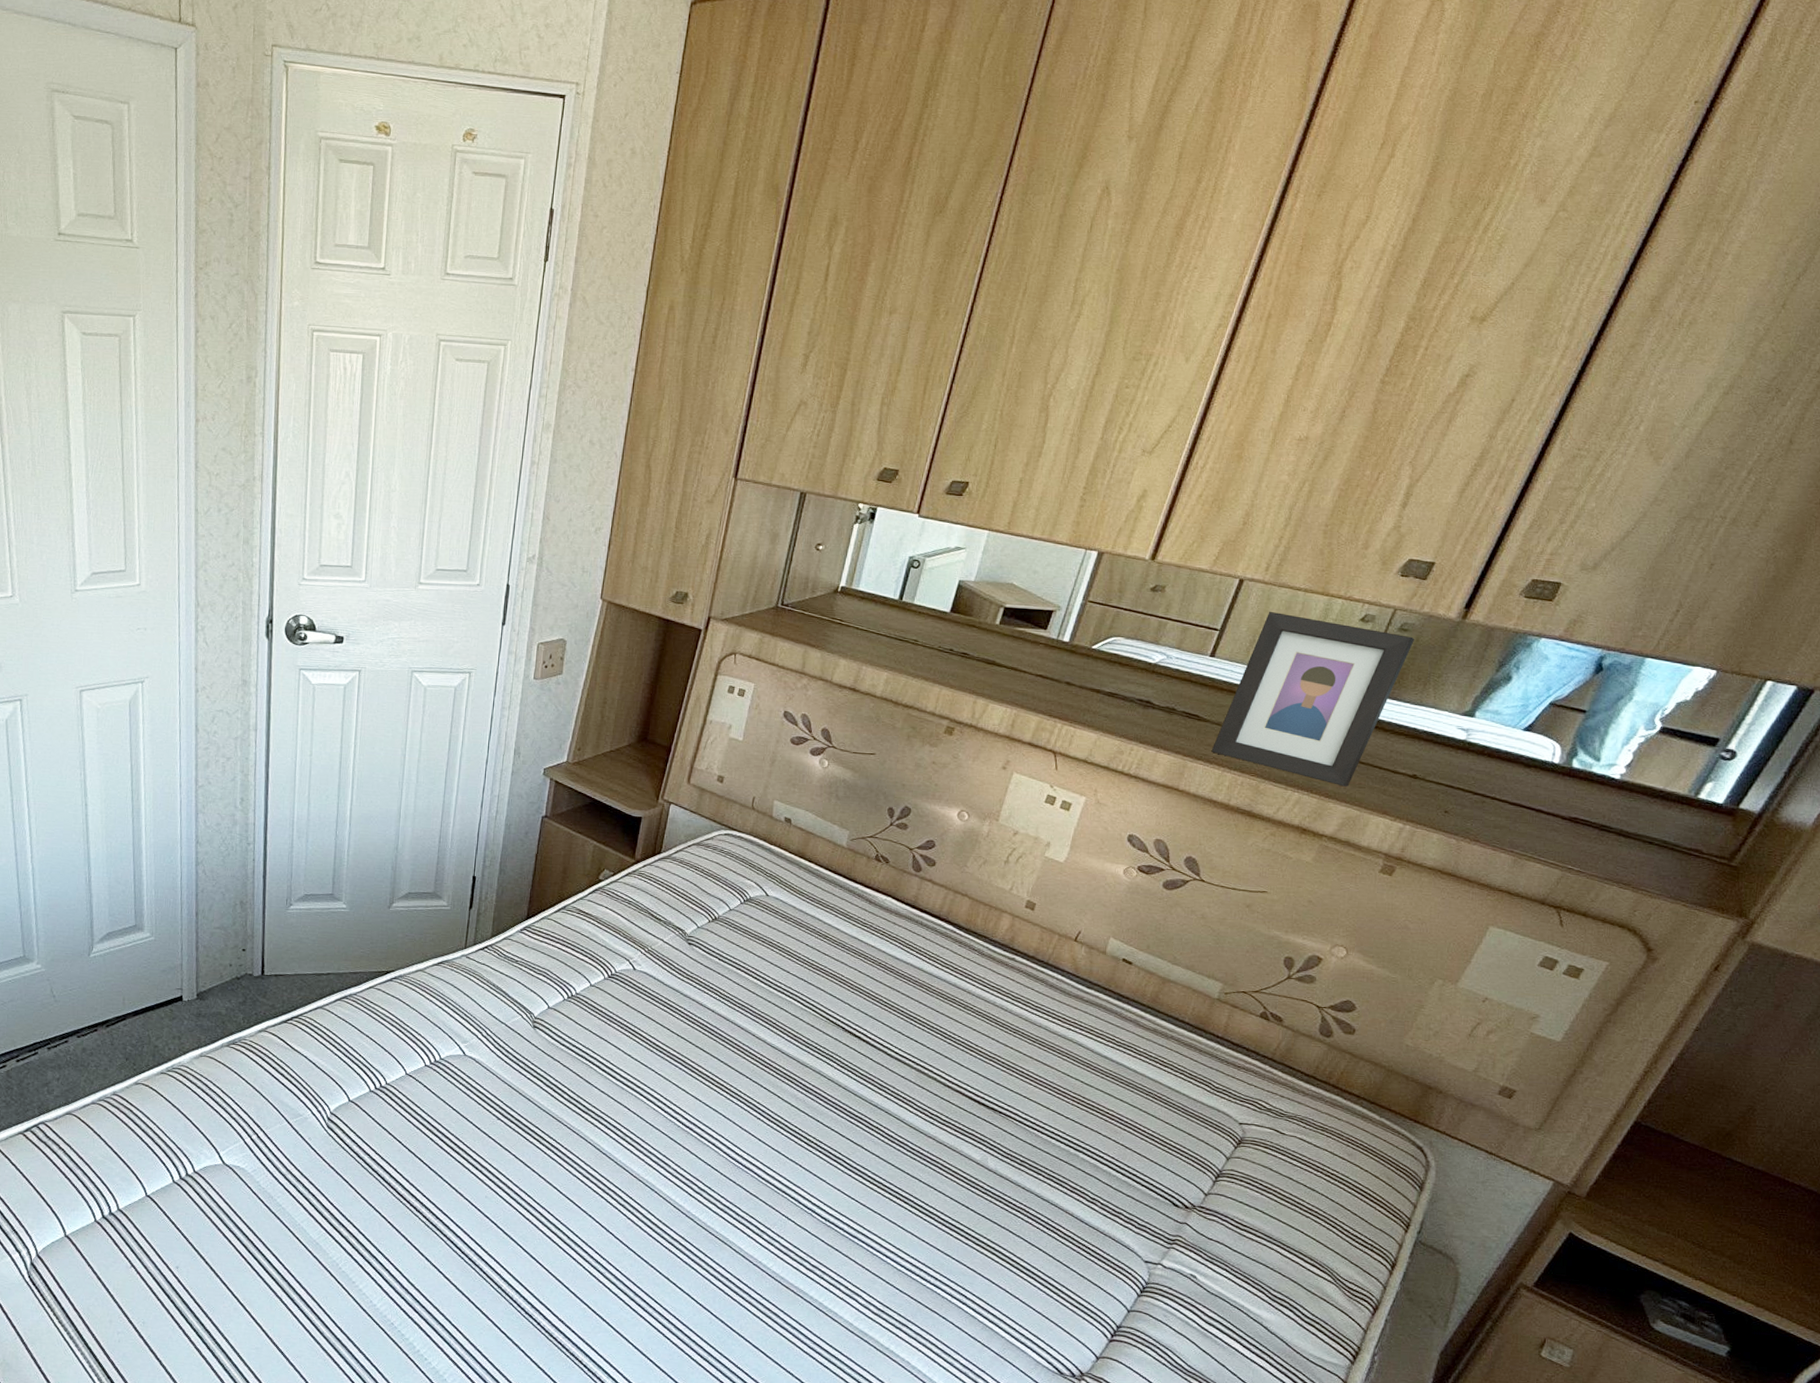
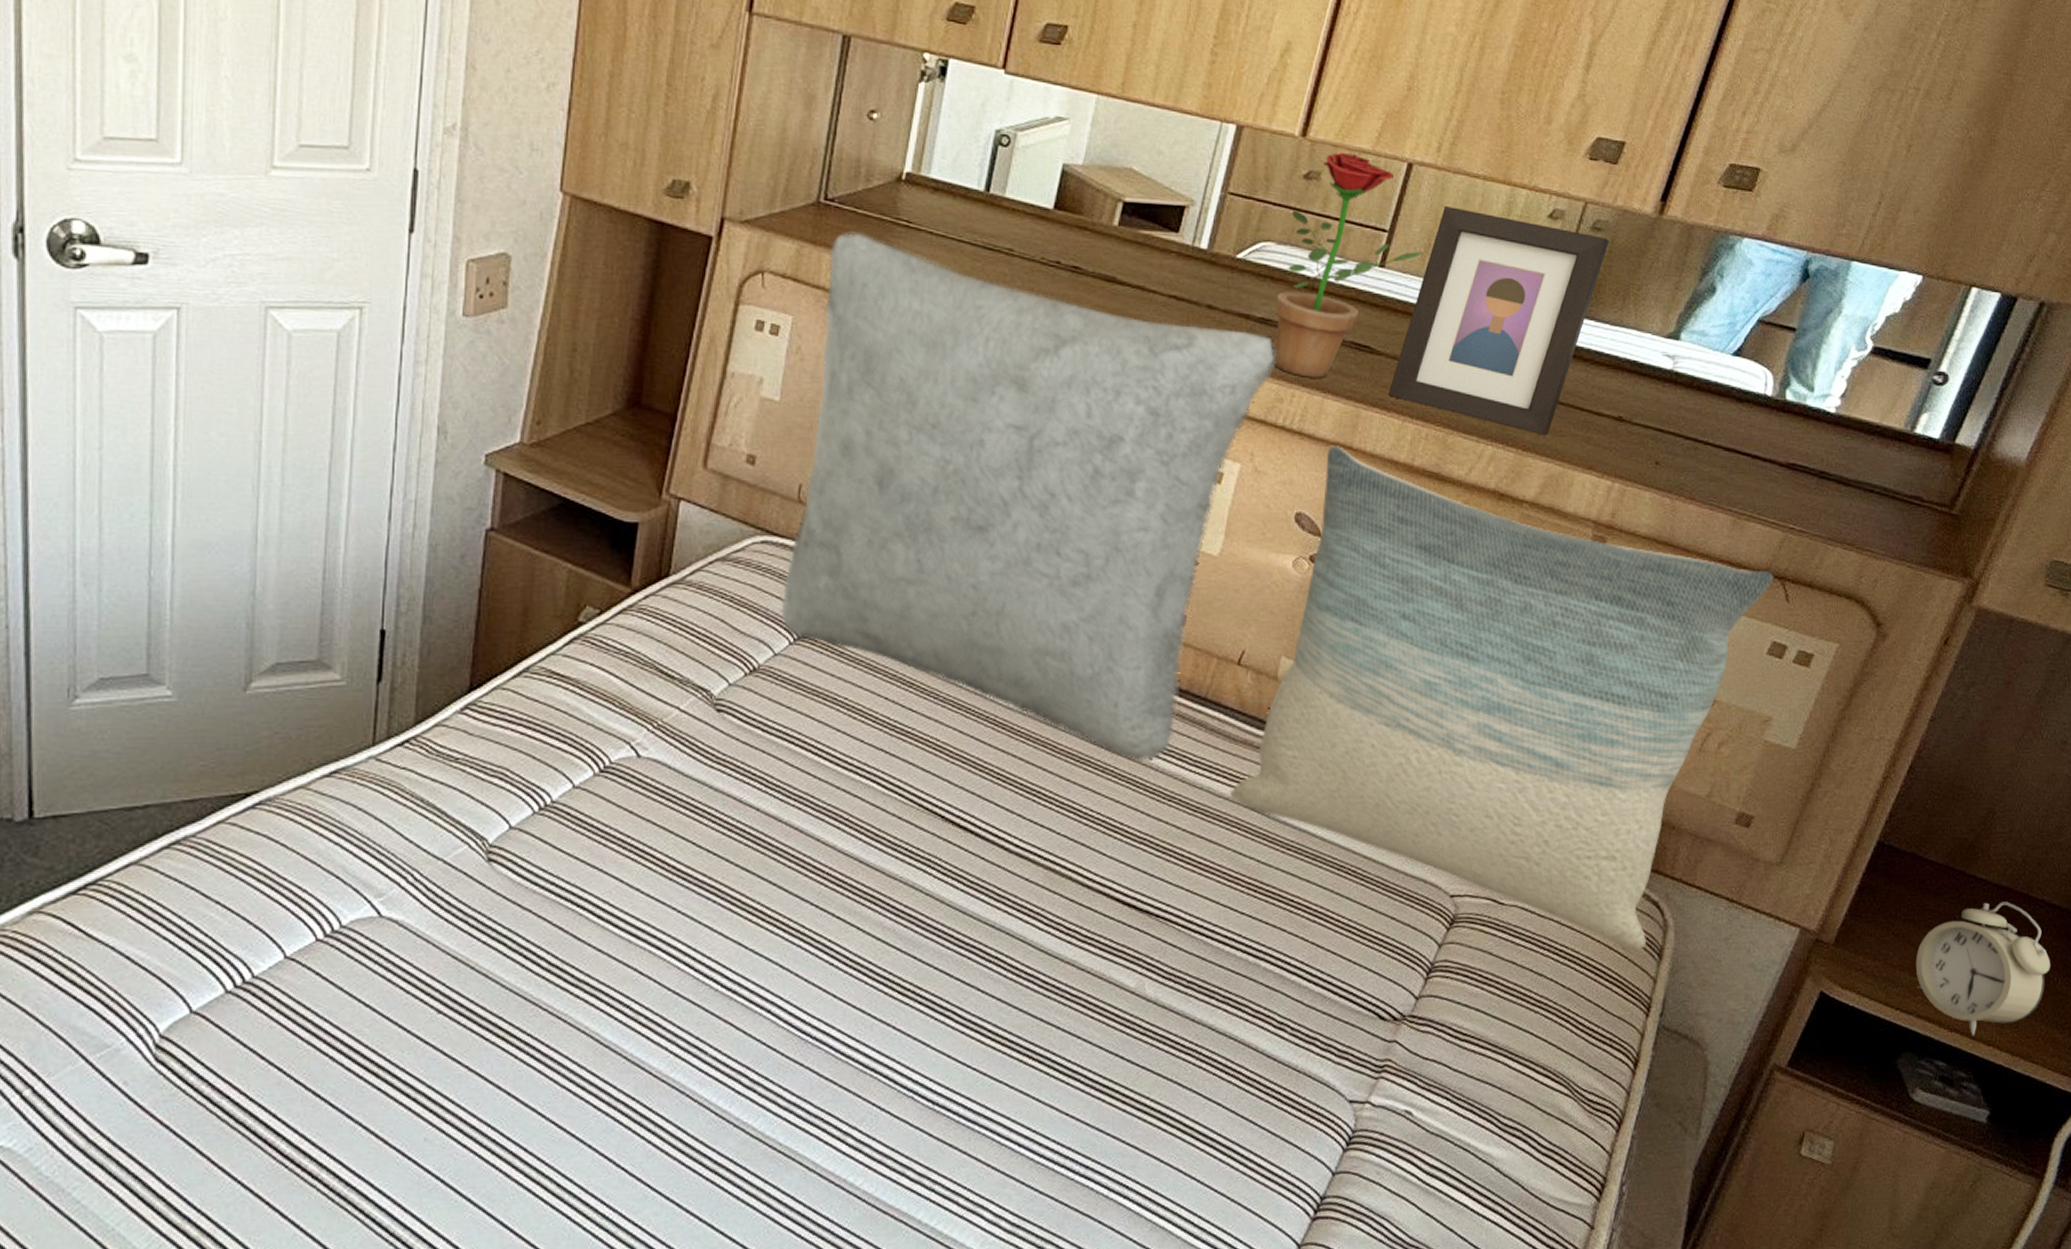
pillow: none [736,627,1121,1004] -> present [781,231,1277,761]
pillow: none [1063,787,1550,1181] -> present [1231,445,1774,950]
decorative plant: none [1118,571,1249,738] -> present [1274,152,1424,378]
alarm clock: none [1664,1181,1803,1285] -> present [1915,901,2051,1035]

